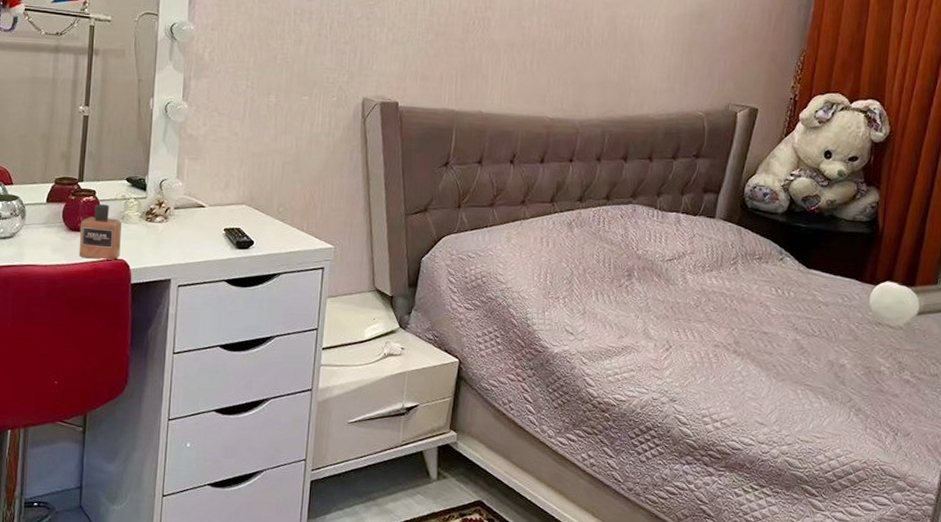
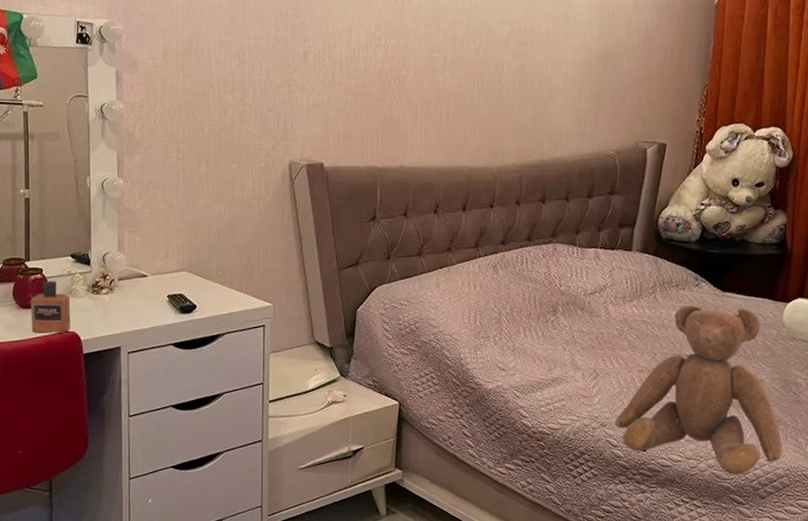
teddy bear: none [685,280,861,464] -> present [615,305,783,475]

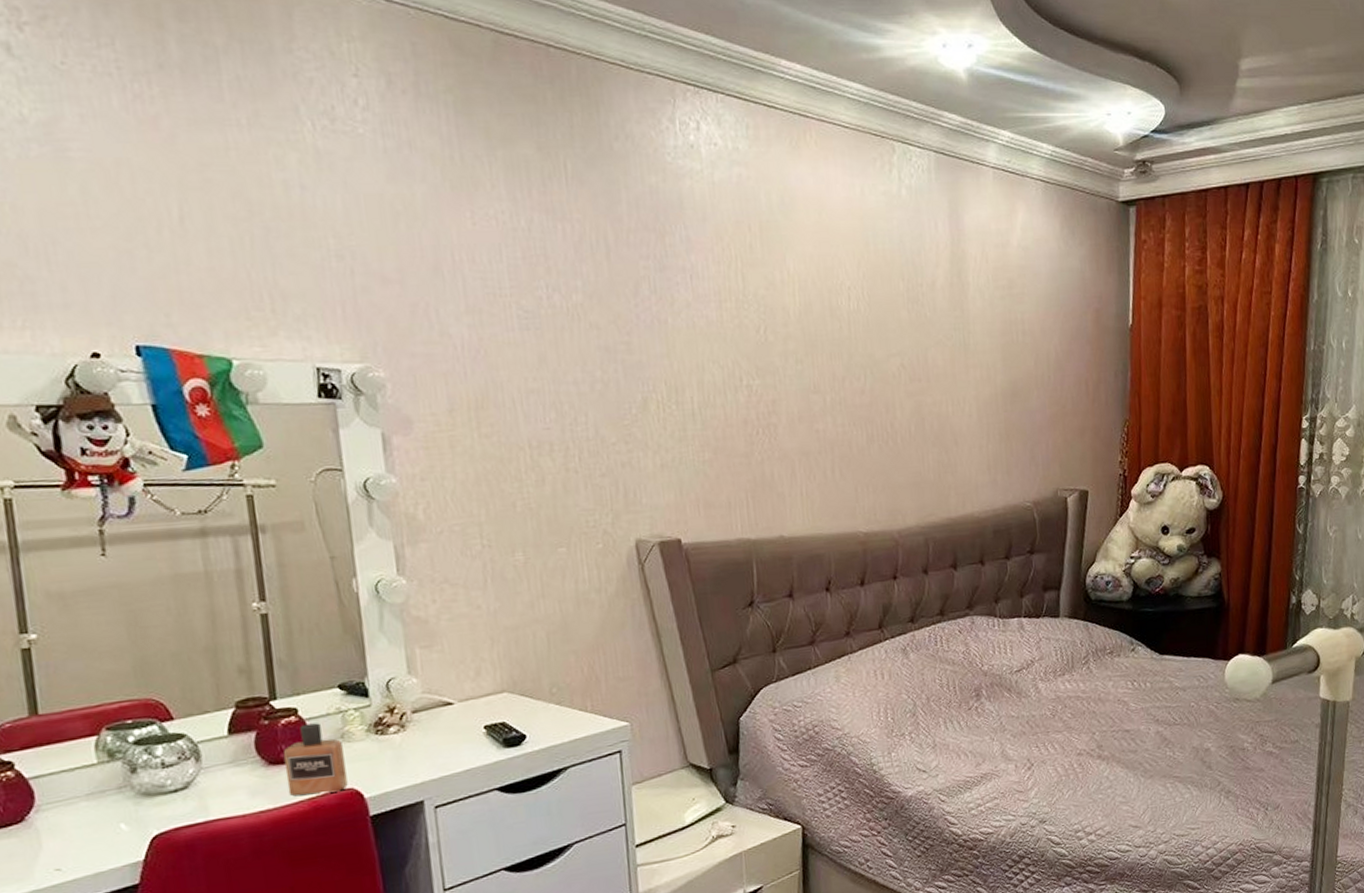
teddy bear: present [615,305,783,475] -> none [1055,671,1235,858]

